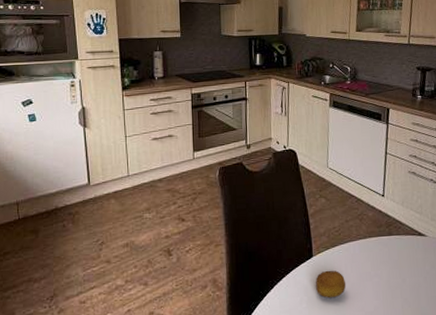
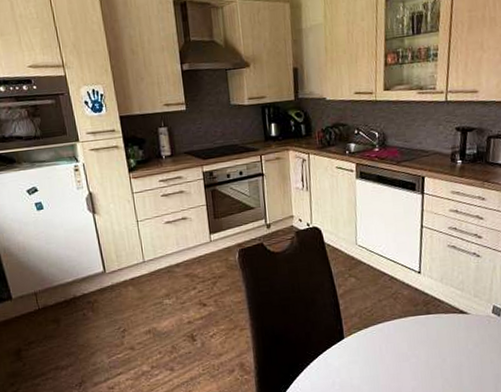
fruit: present [316,270,346,298] -> none [348,351,381,380]

